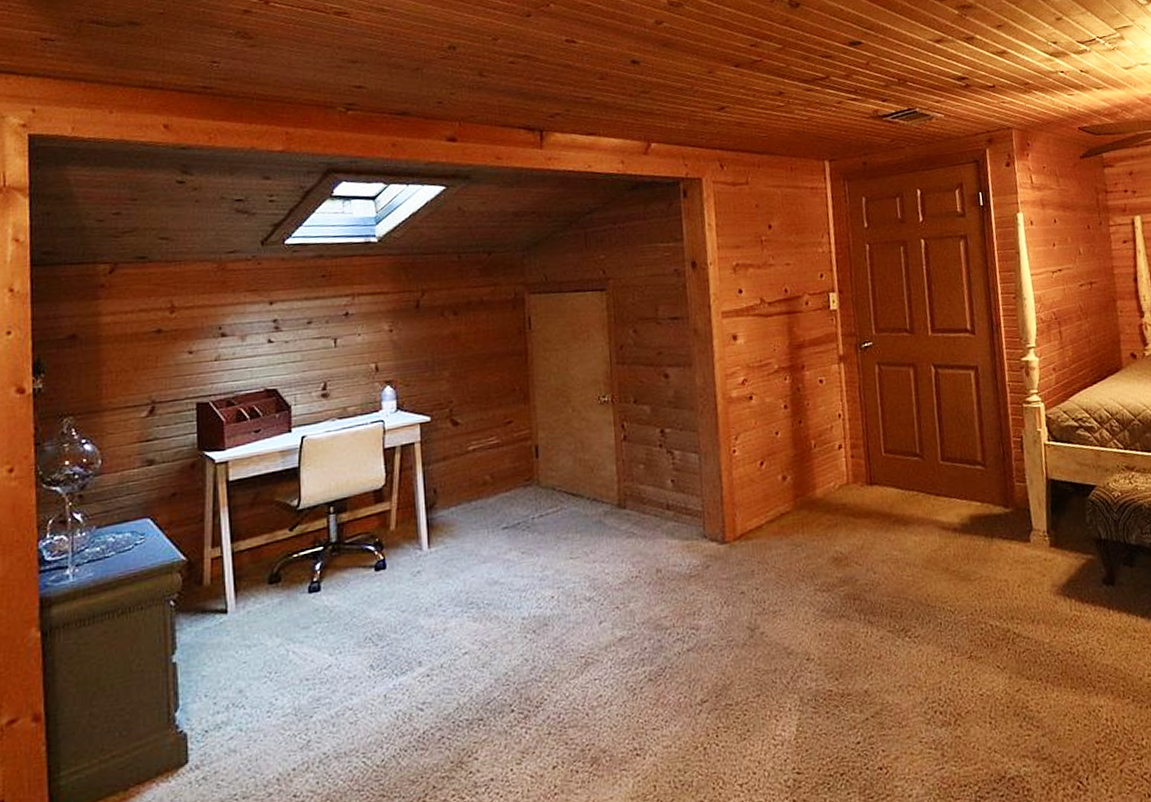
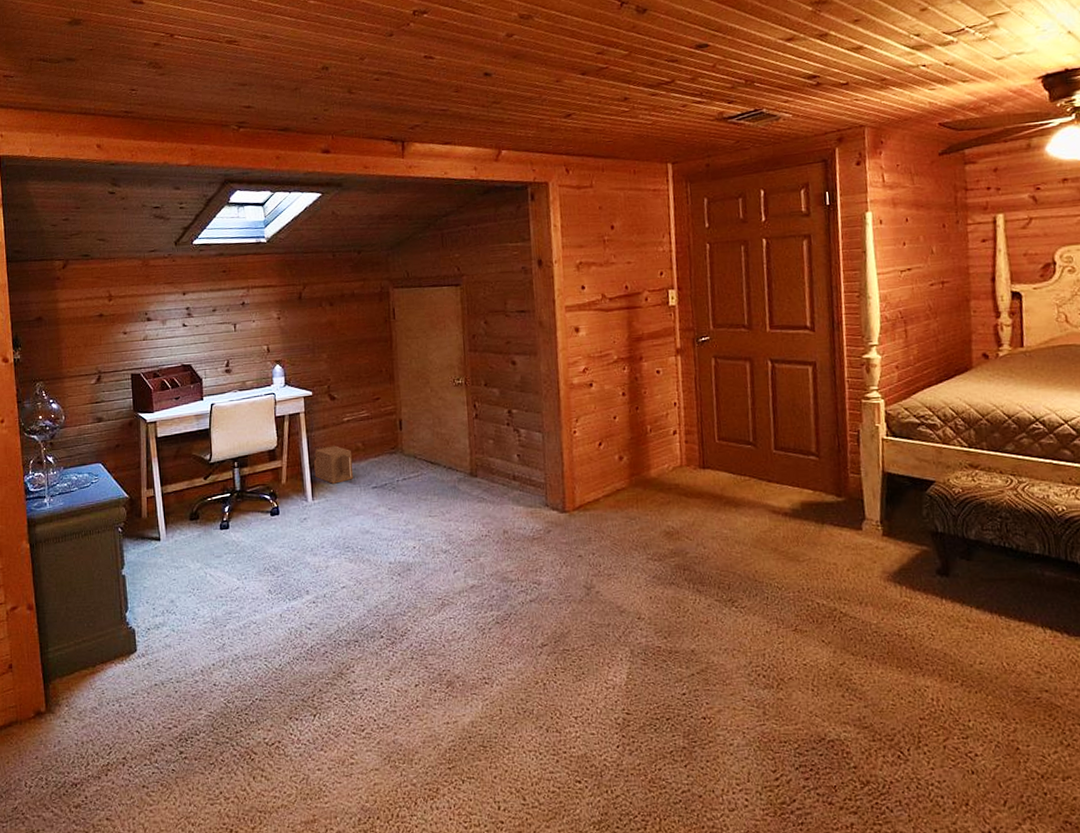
cardboard box: none [430,480,480,527] -> present [313,445,354,484]

